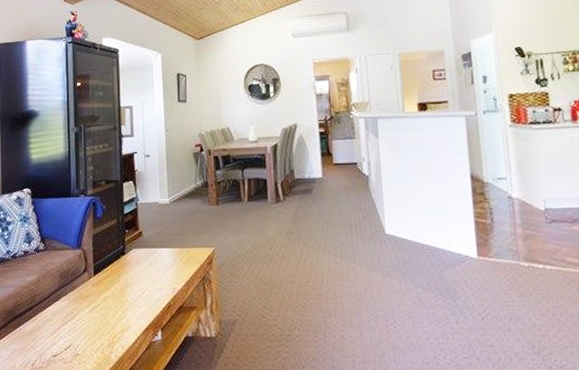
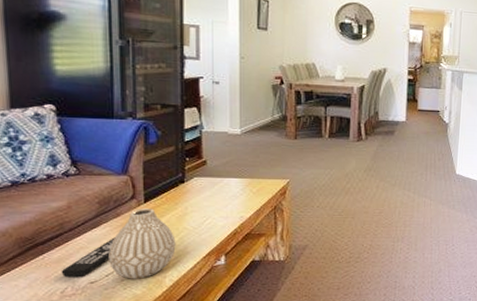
remote control: none [32,310,72,350] -> present [61,237,116,278]
vase: none [67,281,120,354] -> present [108,208,176,279]

